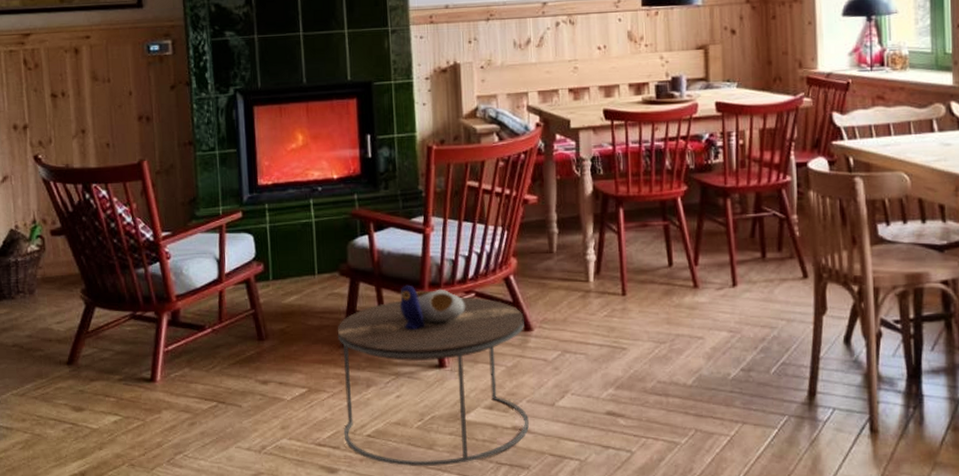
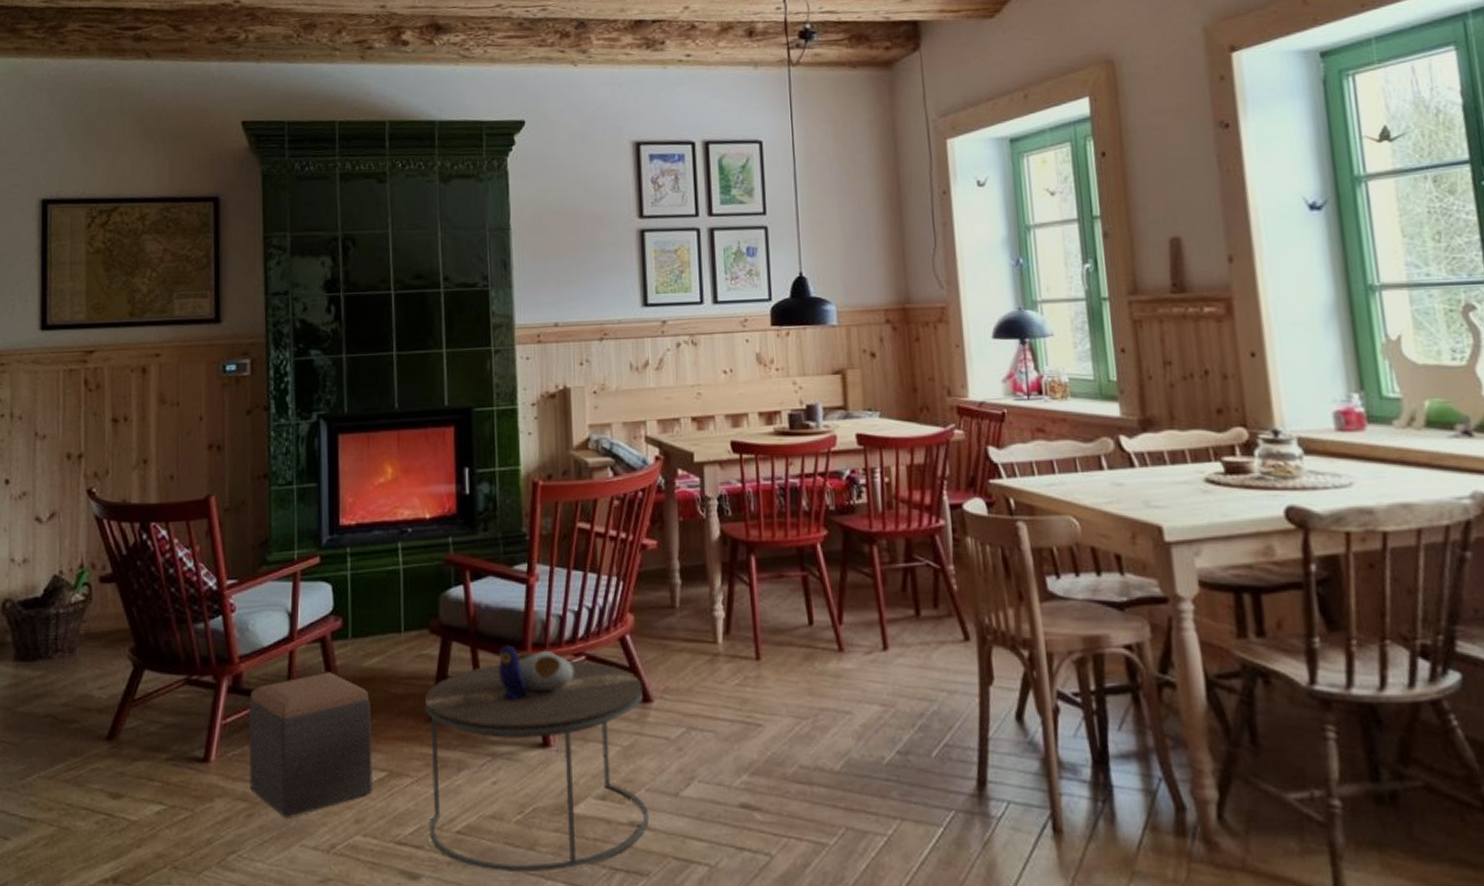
footstool: none [186,308,295,425] -> present [248,672,373,817]

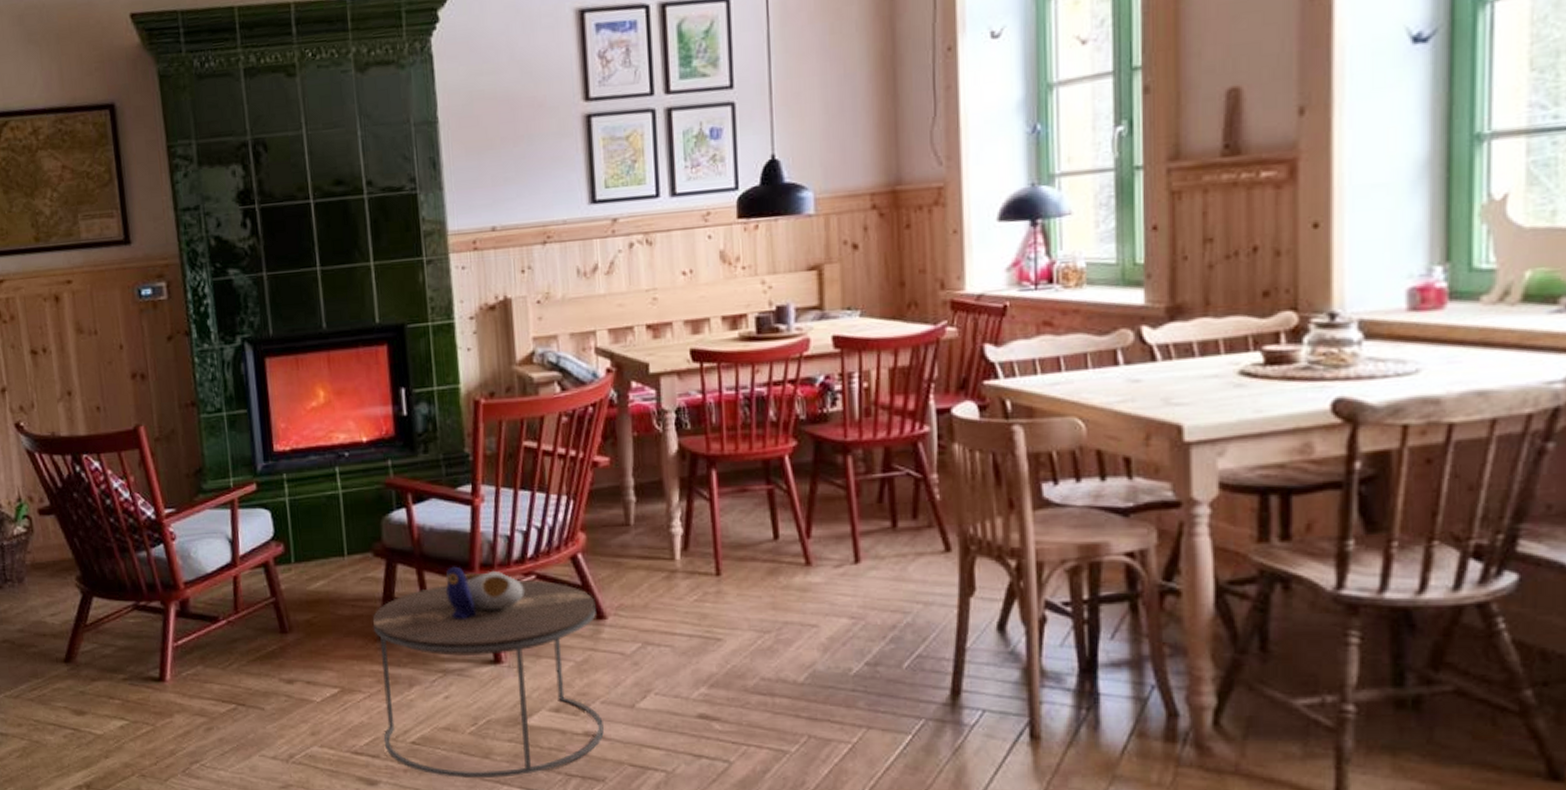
footstool: present [248,672,373,817] -> none [197,596,327,731]

